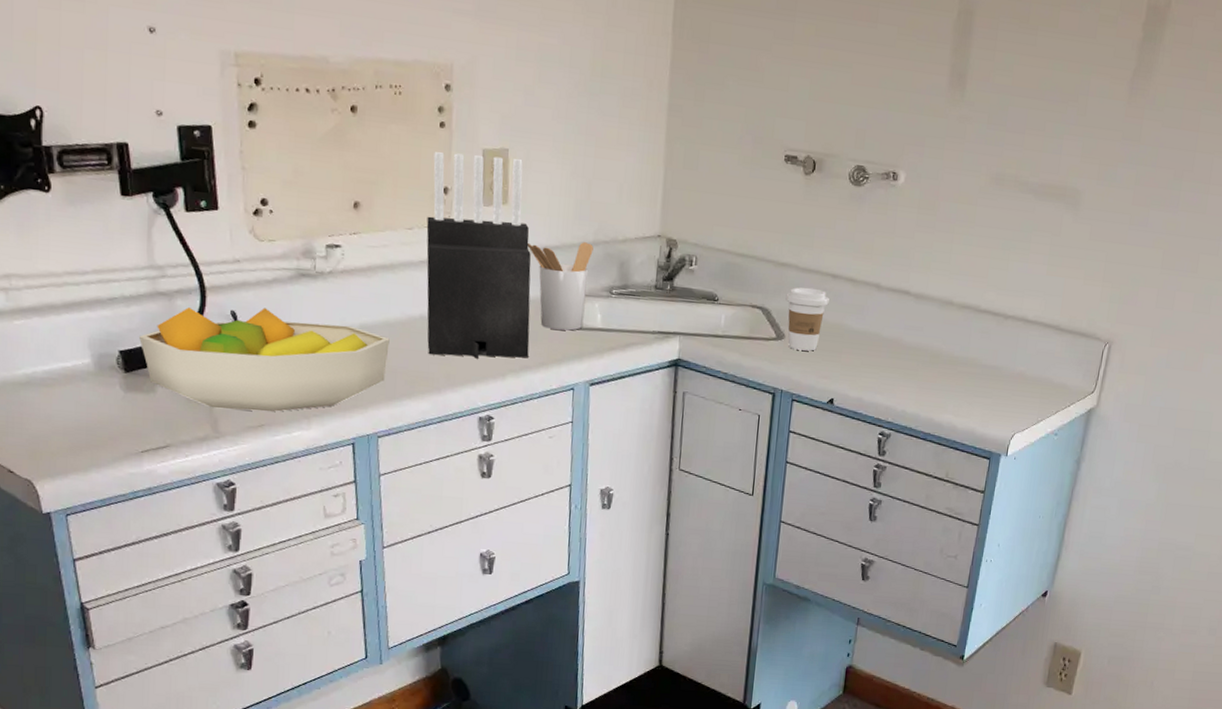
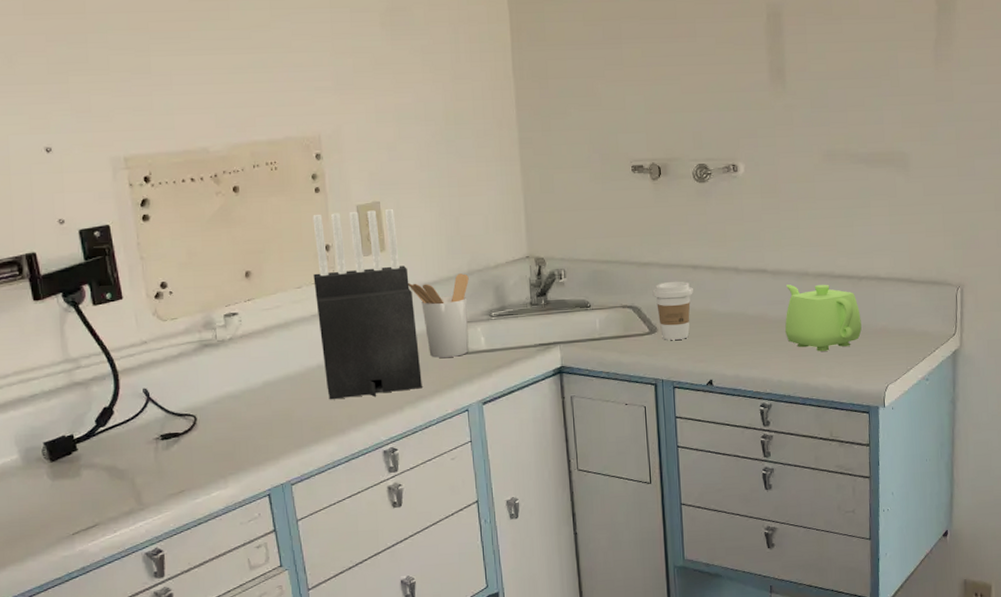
fruit bowl: present [139,307,390,412] -> none [61,381,293,483]
teapot: none [918,311,1000,388] -> present [785,284,862,352]

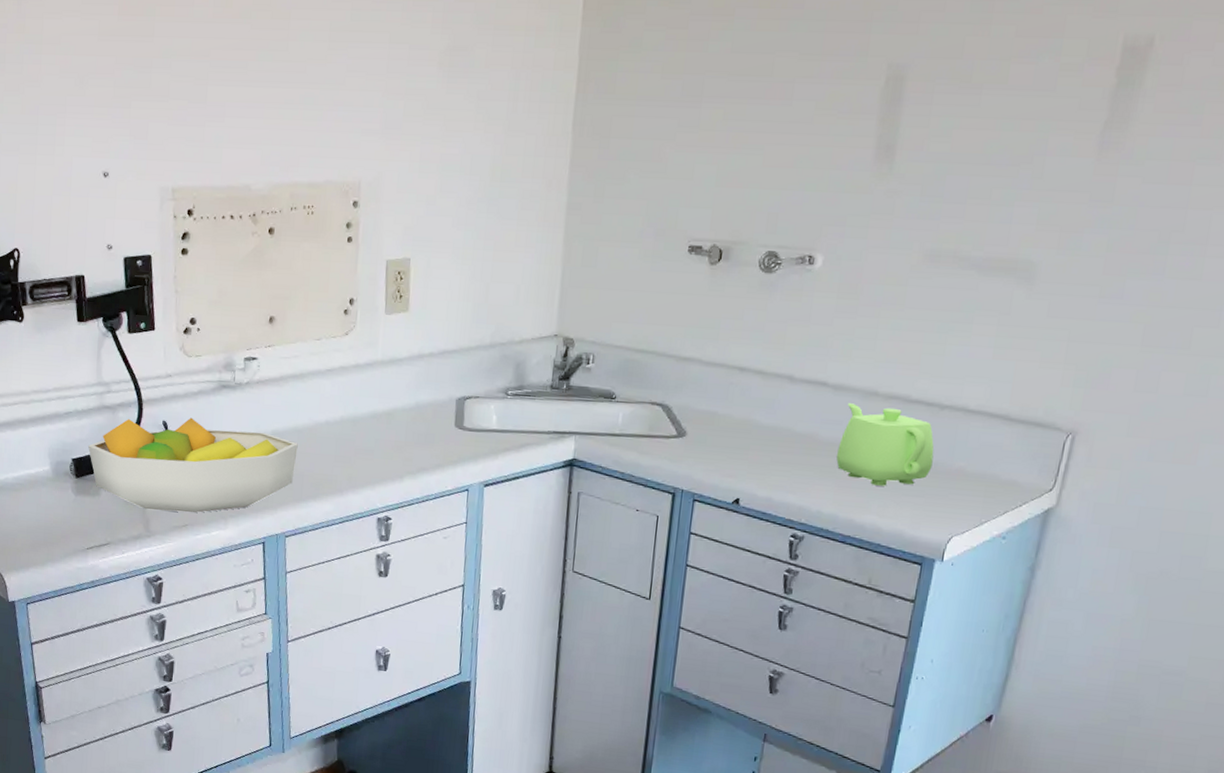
fruit bowl: none [61,381,293,483] -> present [88,417,298,513]
knife block: present [312,209,422,400] -> none [331,266,430,461]
utensil holder: present [408,273,469,358] -> none [426,345,490,433]
coffee cup: present [652,281,693,340] -> none [687,382,736,449]

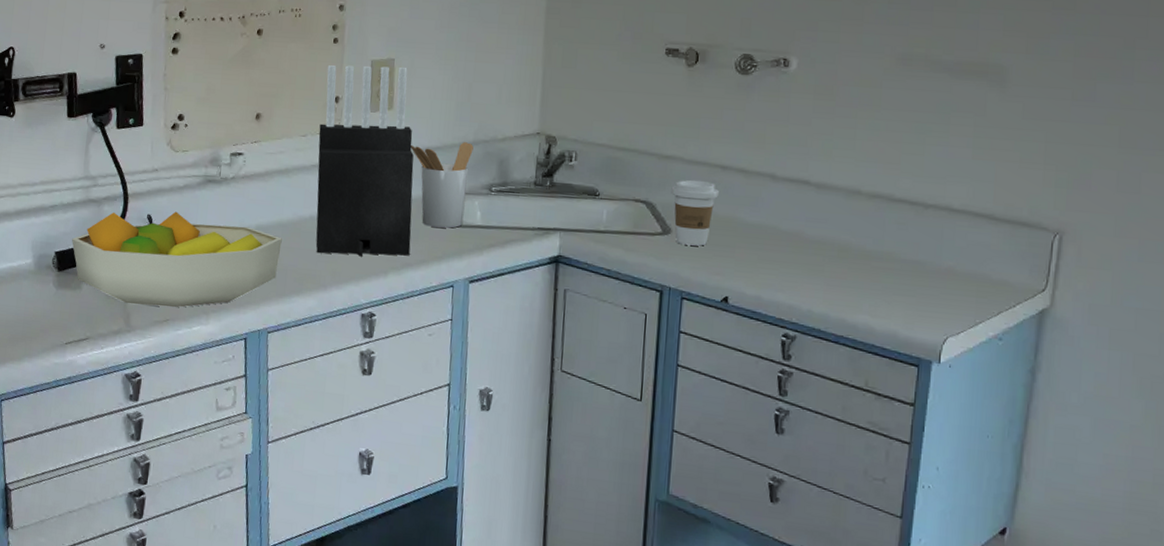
knife block: none [331,266,430,461] -> present [315,65,414,257]
utensil holder: none [426,345,490,433] -> present [410,142,474,228]
coffee cup: none [687,382,736,449] -> present [671,179,719,246]
teapot: present [836,403,934,486] -> none [824,202,922,285]

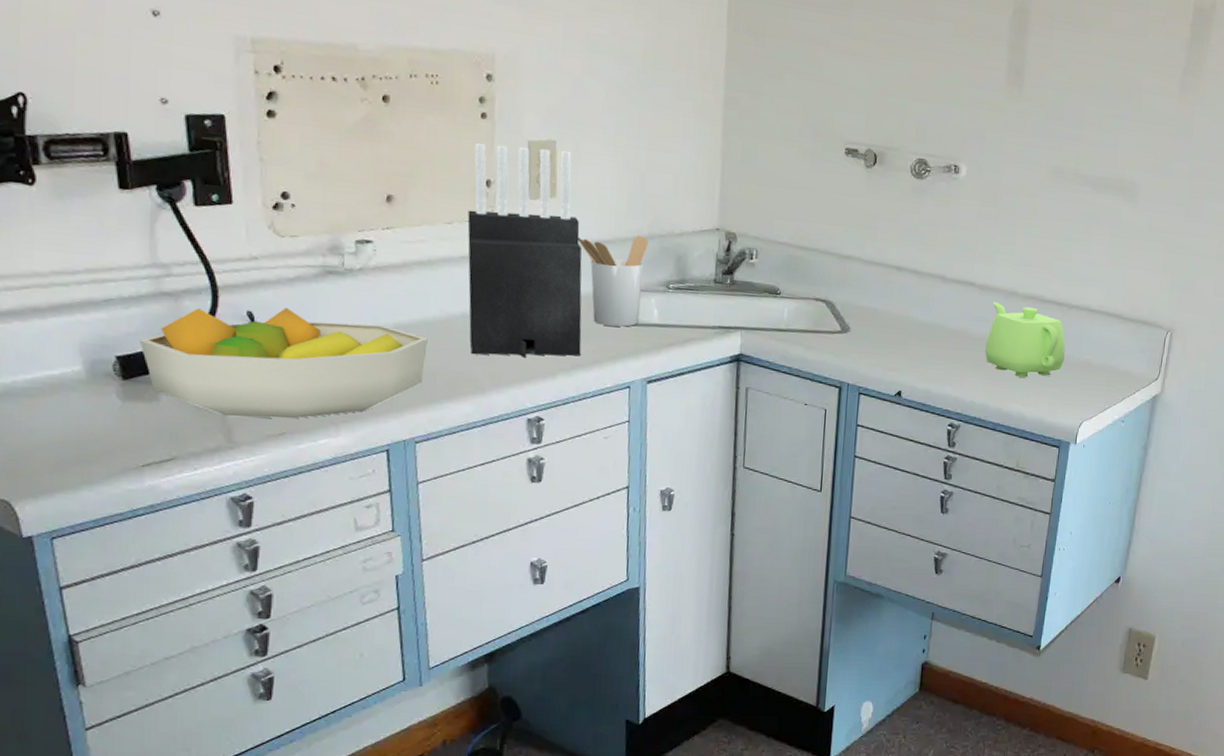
coffee cup: present [671,179,719,246] -> none [850,279,894,344]
teapot: none [824,202,922,285] -> present [985,302,1066,378]

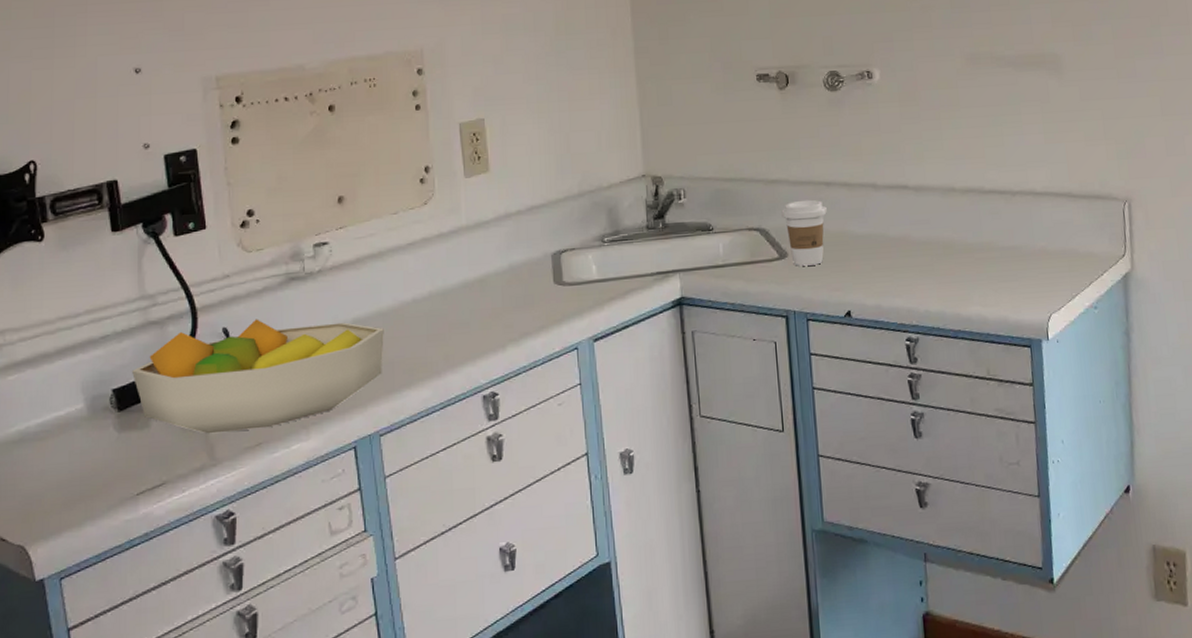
knife block: present [467,143,582,358] -> none [411,126,527,338]
utensil holder: present [578,236,649,327] -> none [513,195,580,289]
coffee cup: none [850,279,894,344] -> present [781,199,827,266]
teapot: present [985,302,1066,378] -> none [930,200,1018,277]

